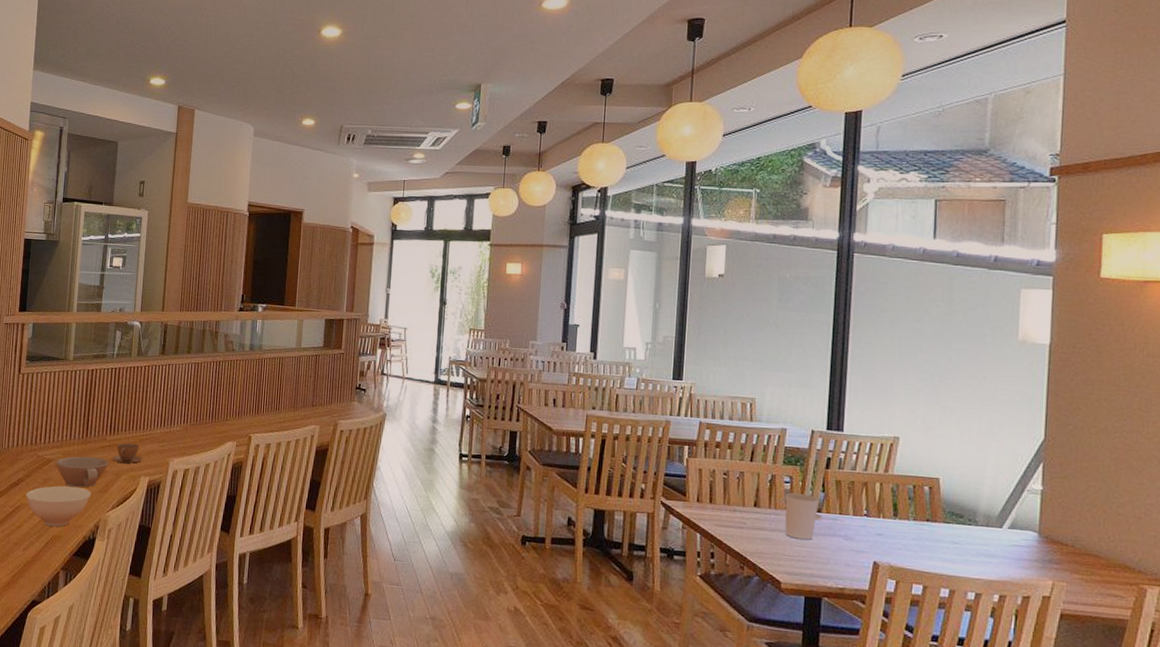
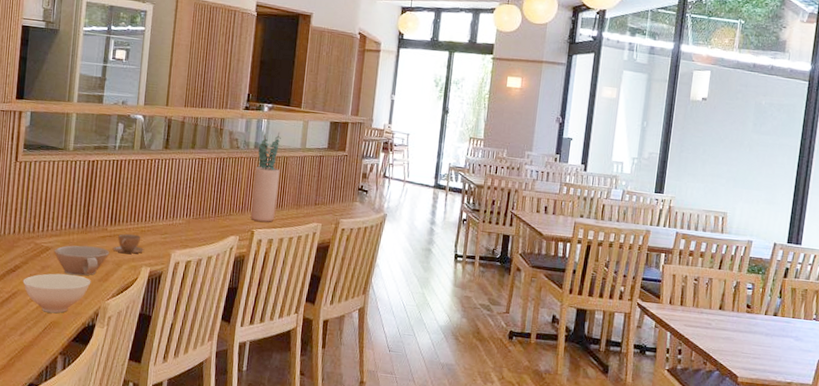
vase: none [247,332,276,427] -> present [250,132,281,223]
cup: present [784,493,823,540] -> none [744,298,778,340]

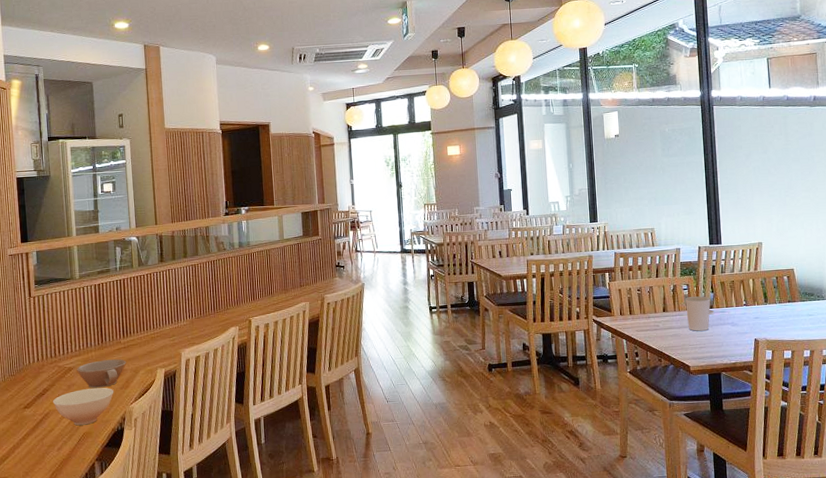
teacup: present [113,233,145,254] -> none [128,342,157,360]
vase: present [250,132,281,223] -> none [242,229,267,311]
cup: none [744,298,778,340] -> present [685,296,715,331]

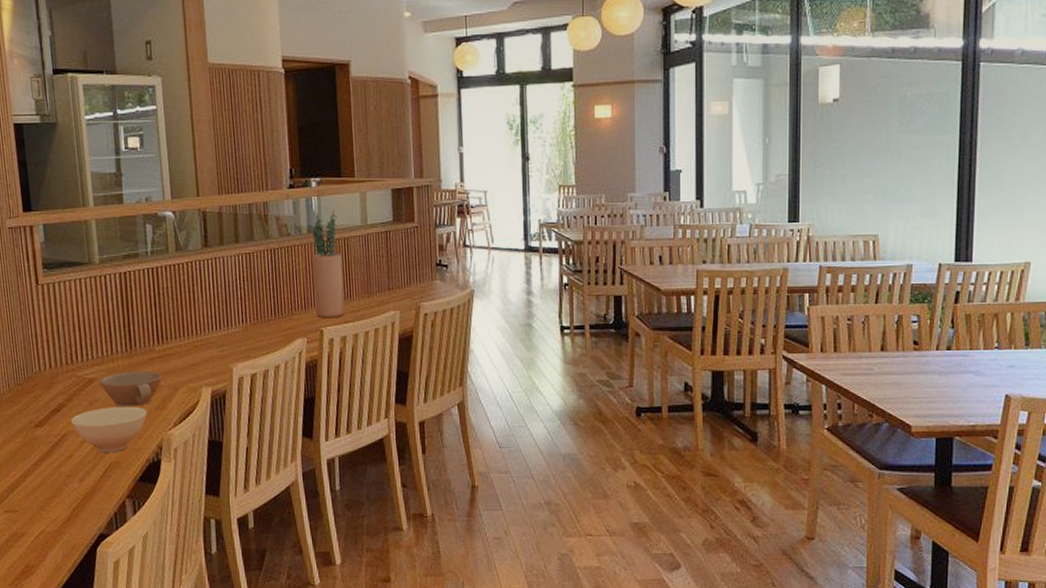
vase: none [242,229,267,311] -> present [312,209,344,319]
cup: present [685,296,715,331] -> none [913,332,953,380]

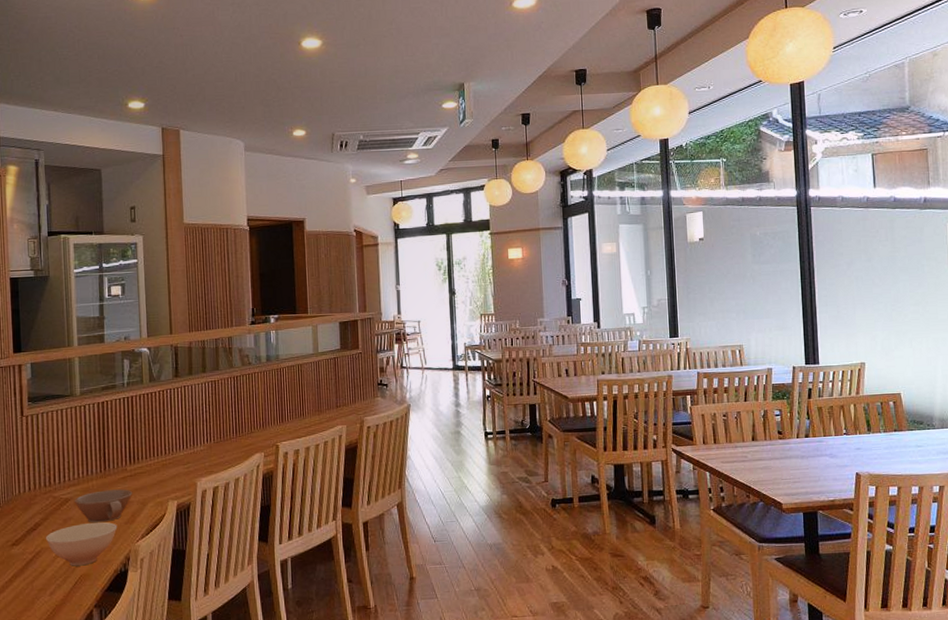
vase: present [312,209,344,319] -> none [270,341,297,435]

